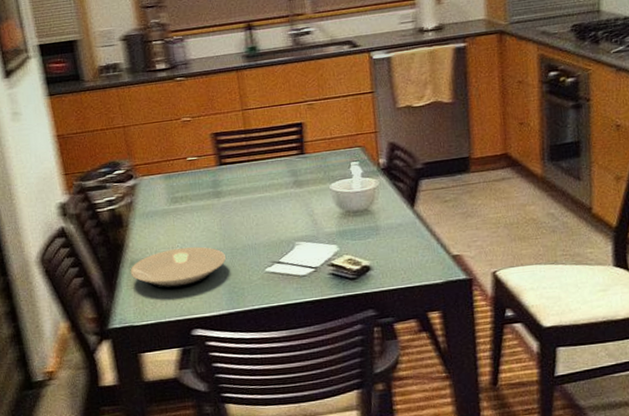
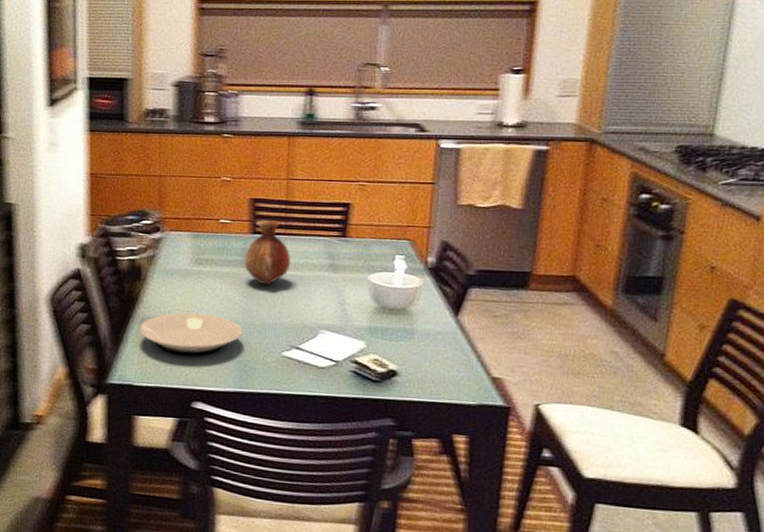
vase: none [215,149,259,211] -> present [243,220,291,286]

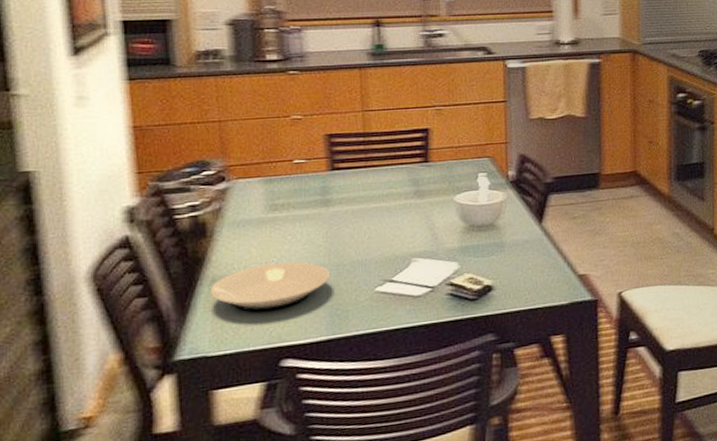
vase: present [243,220,291,286] -> none [323,154,375,222]

